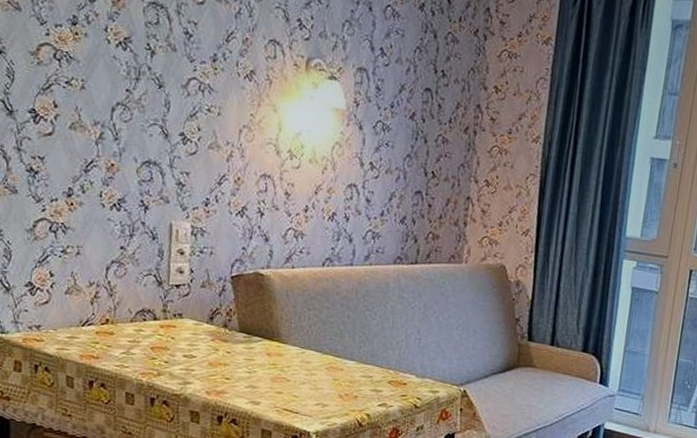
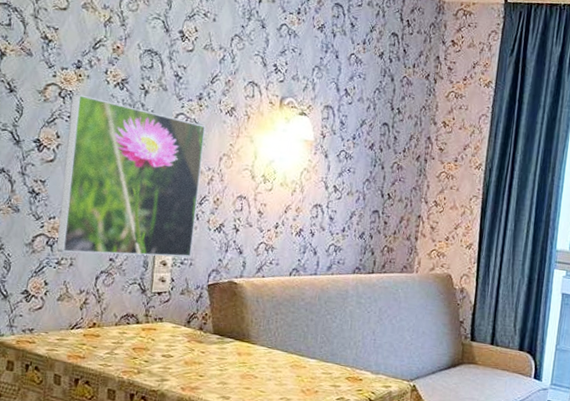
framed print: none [60,55,223,246] -> present [56,93,206,258]

